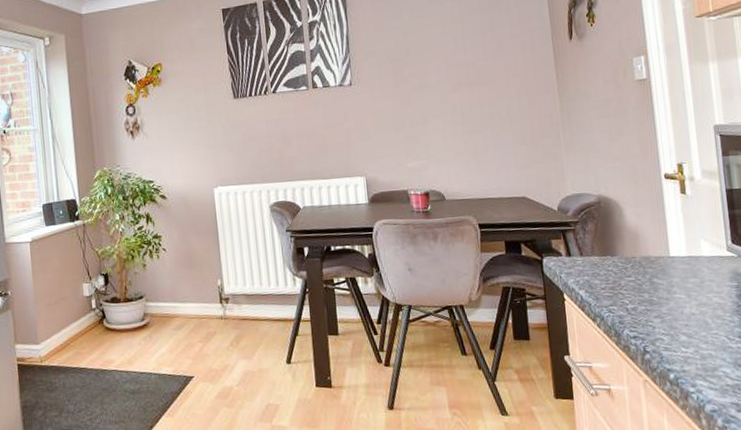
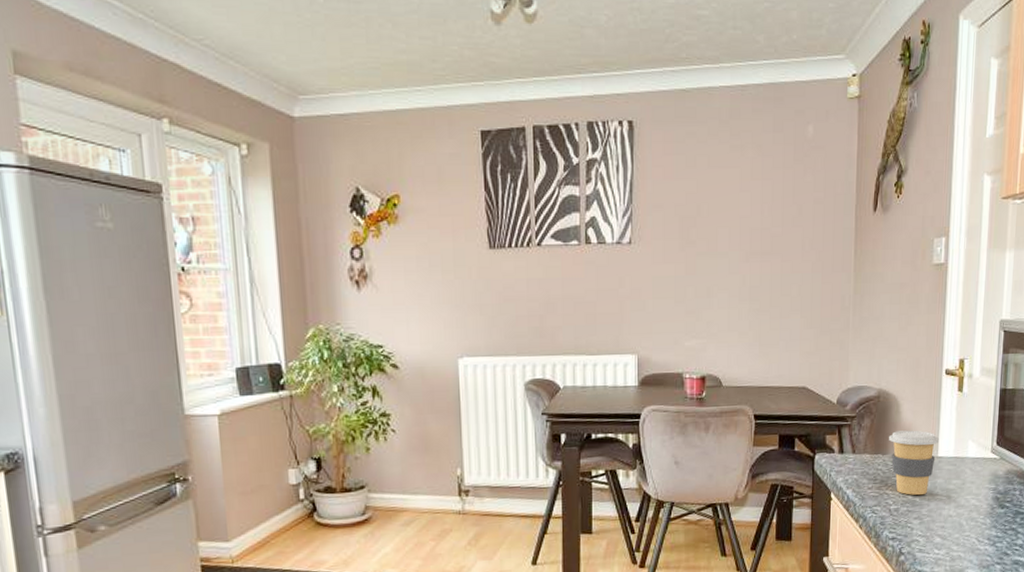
coffee cup: none [615,232,668,295] -> present [889,430,939,496]

